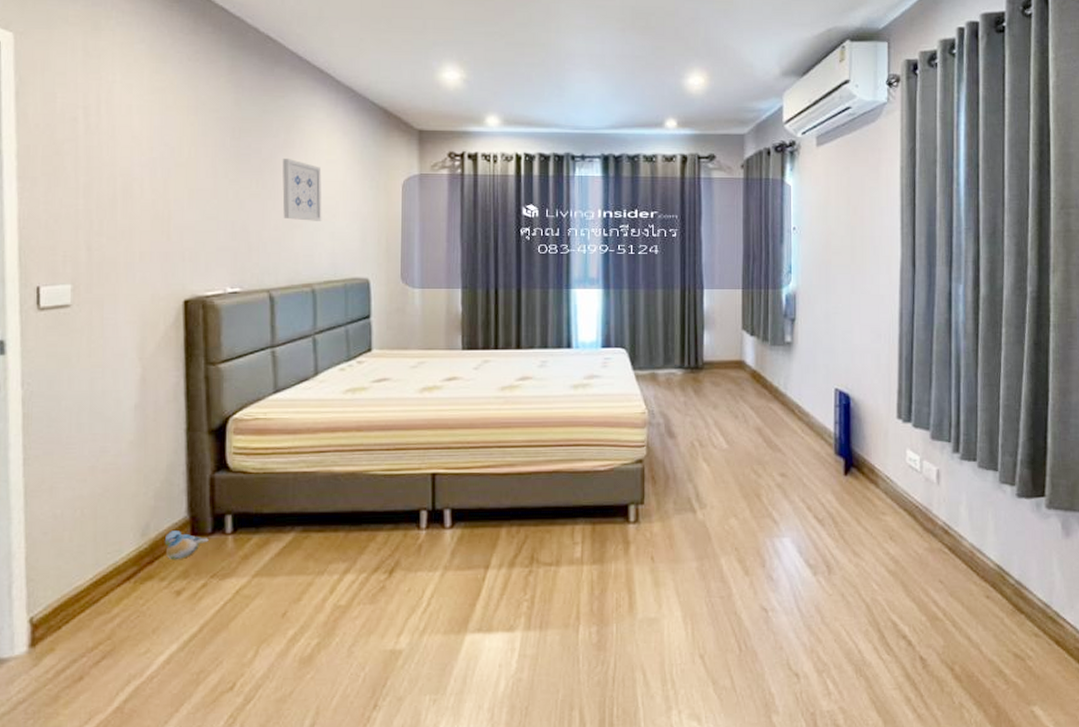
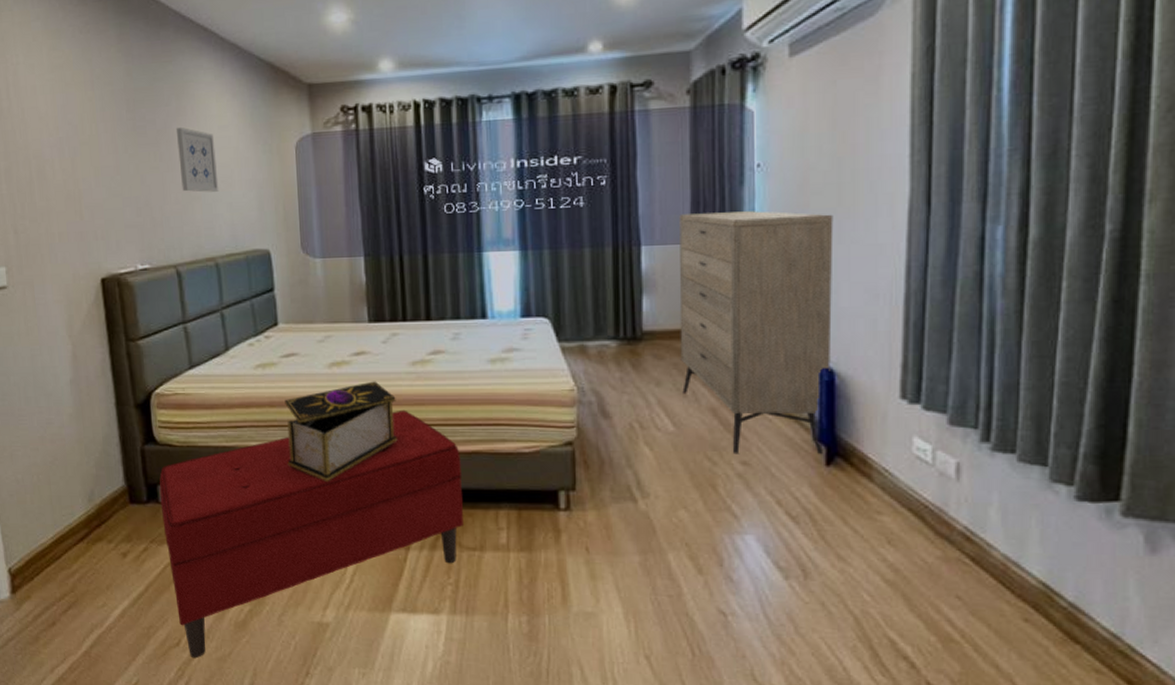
plush toy: present [164,530,209,560] -> none [108,498,145,525]
bench: none [227,432,542,703] -> present [159,409,463,659]
decorative box: none [371,405,484,504] -> present [285,381,398,481]
dresser: none [733,264,849,468] -> present [679,211,833,455]

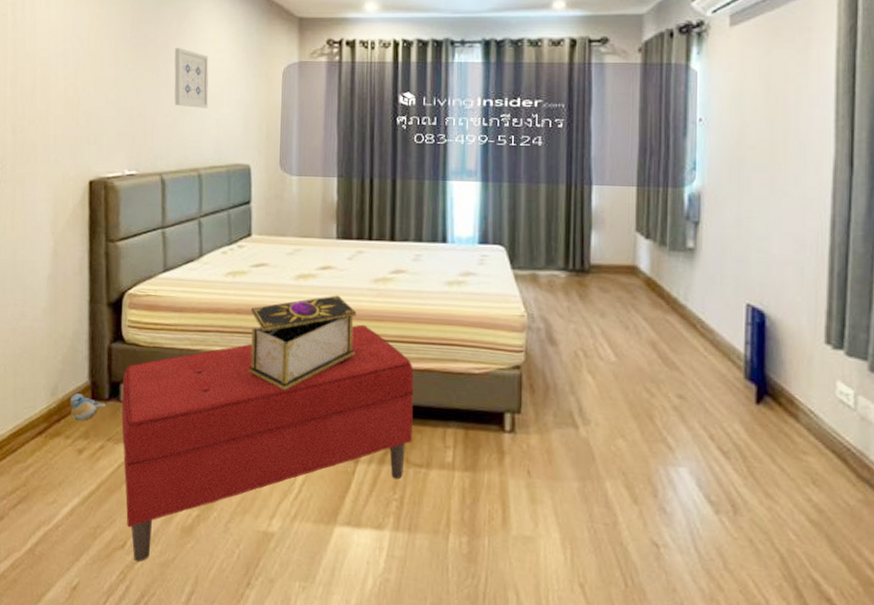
plush toy: none [108,498,145,525] -> present [69,393,106,421]
dresser: present [679,211,833,455] -> none [624,159,766,392]

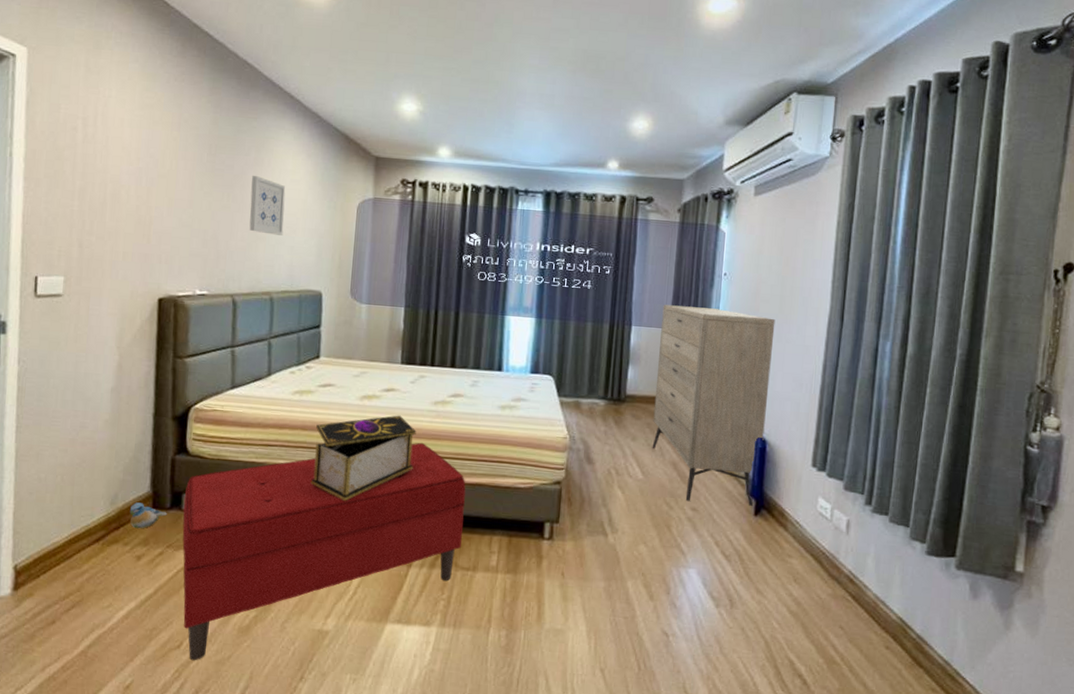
dresser: none [624,159,766,392] -> present [652,304,776,506]

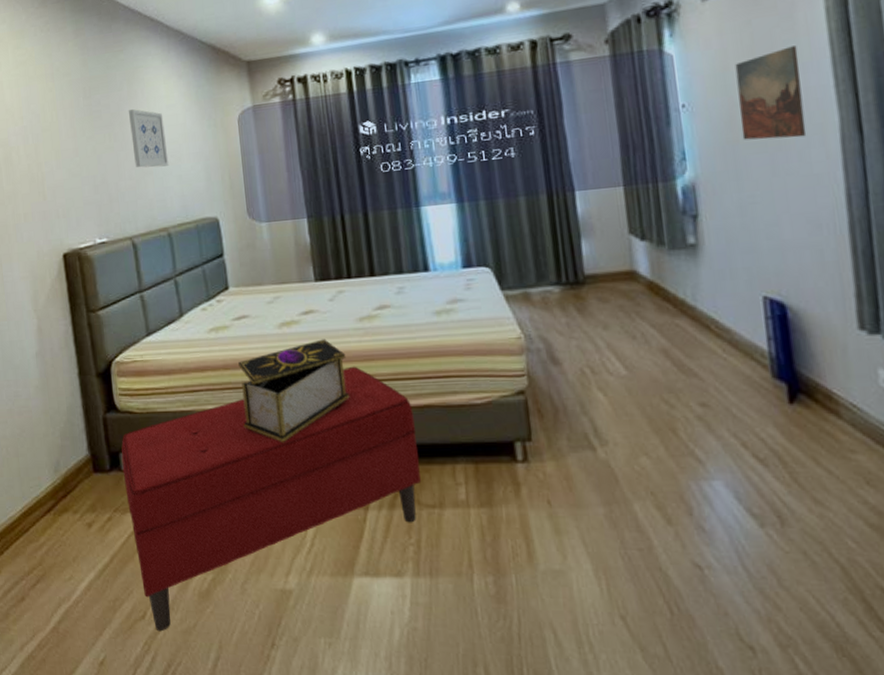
plush toy: present [129,502,167,529] -> none [73,467,108,495]
dresser: present [652,304,776,506] -> none [610,148,786,396]
wall art: none [762,245,813,316] -> present [735,46,807,140]

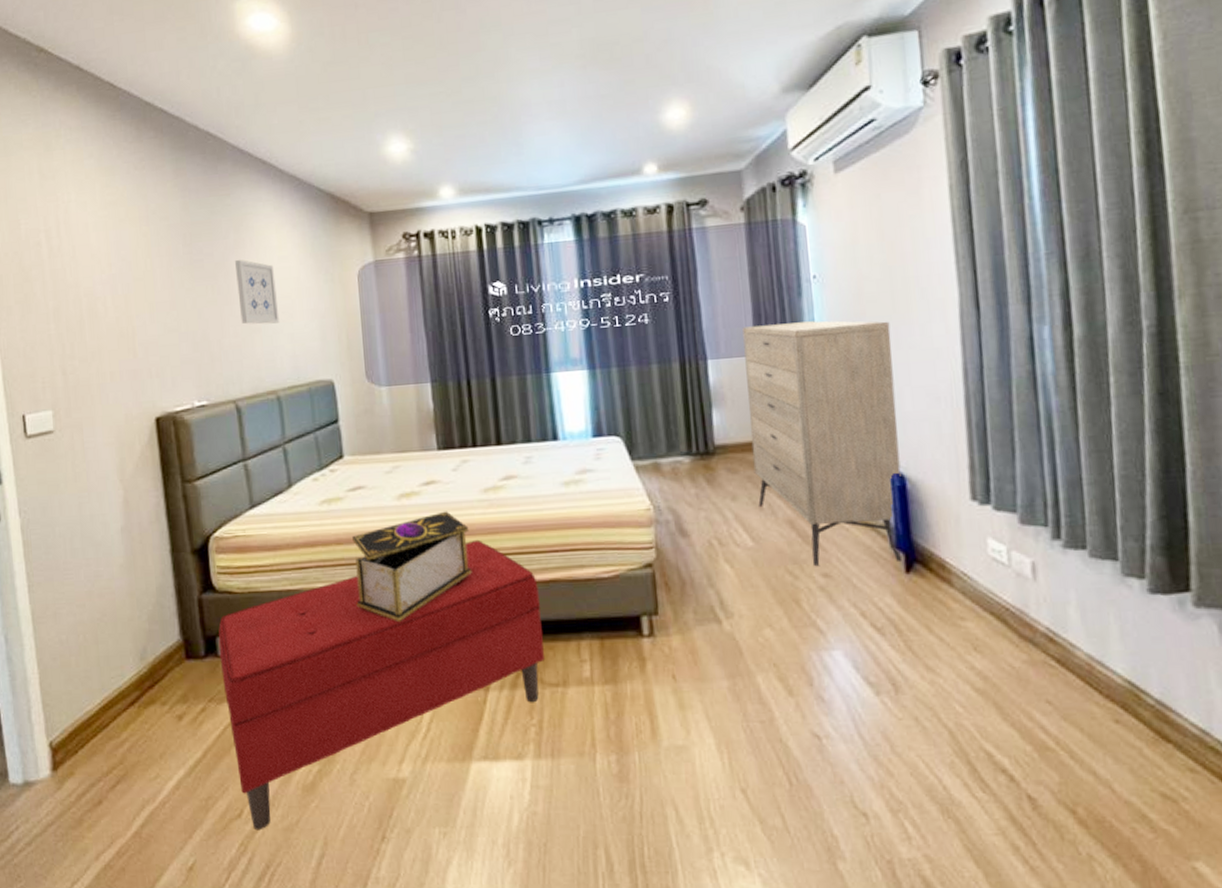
dresser: none [610,148,786,396] -> present [742,320,903,567]
wall art: present [735,46,807,140] -> none [864,221,929,313]

